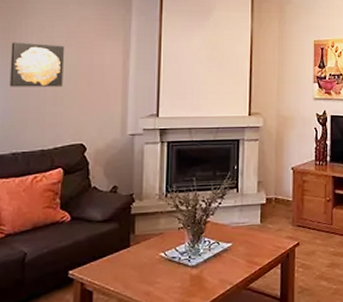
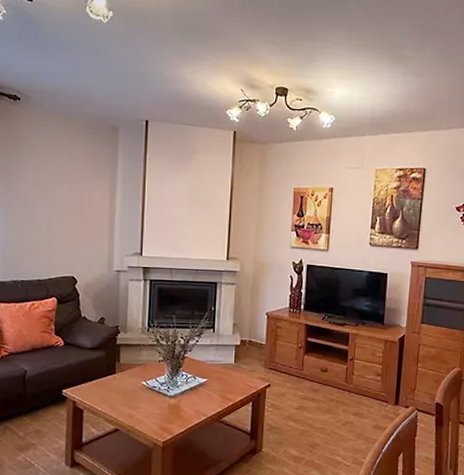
wall art: present [9,42,64,87] -> none [9,177,56,222]

